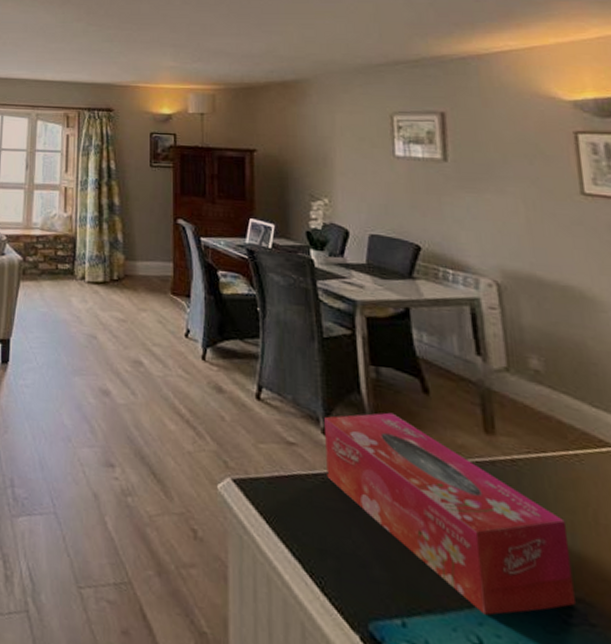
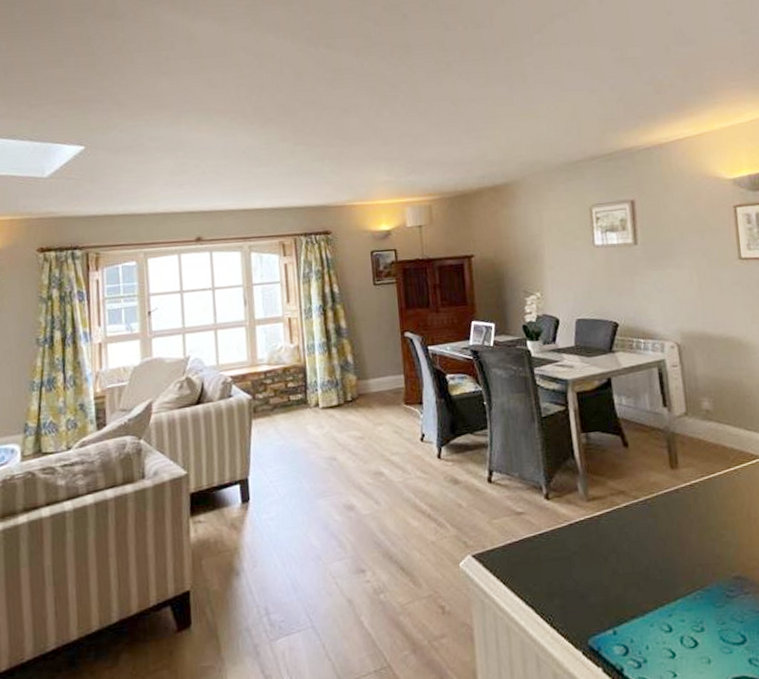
tissue box: present [324,412,575,615] -> none [546,468,735,608]

